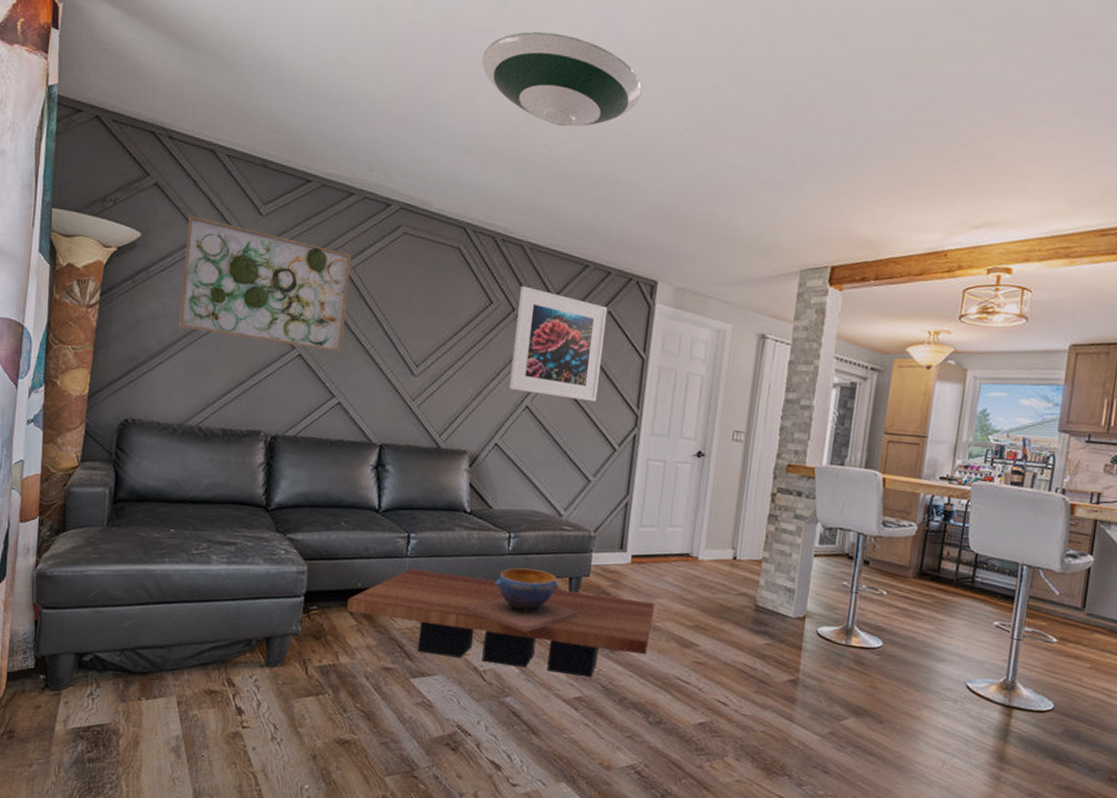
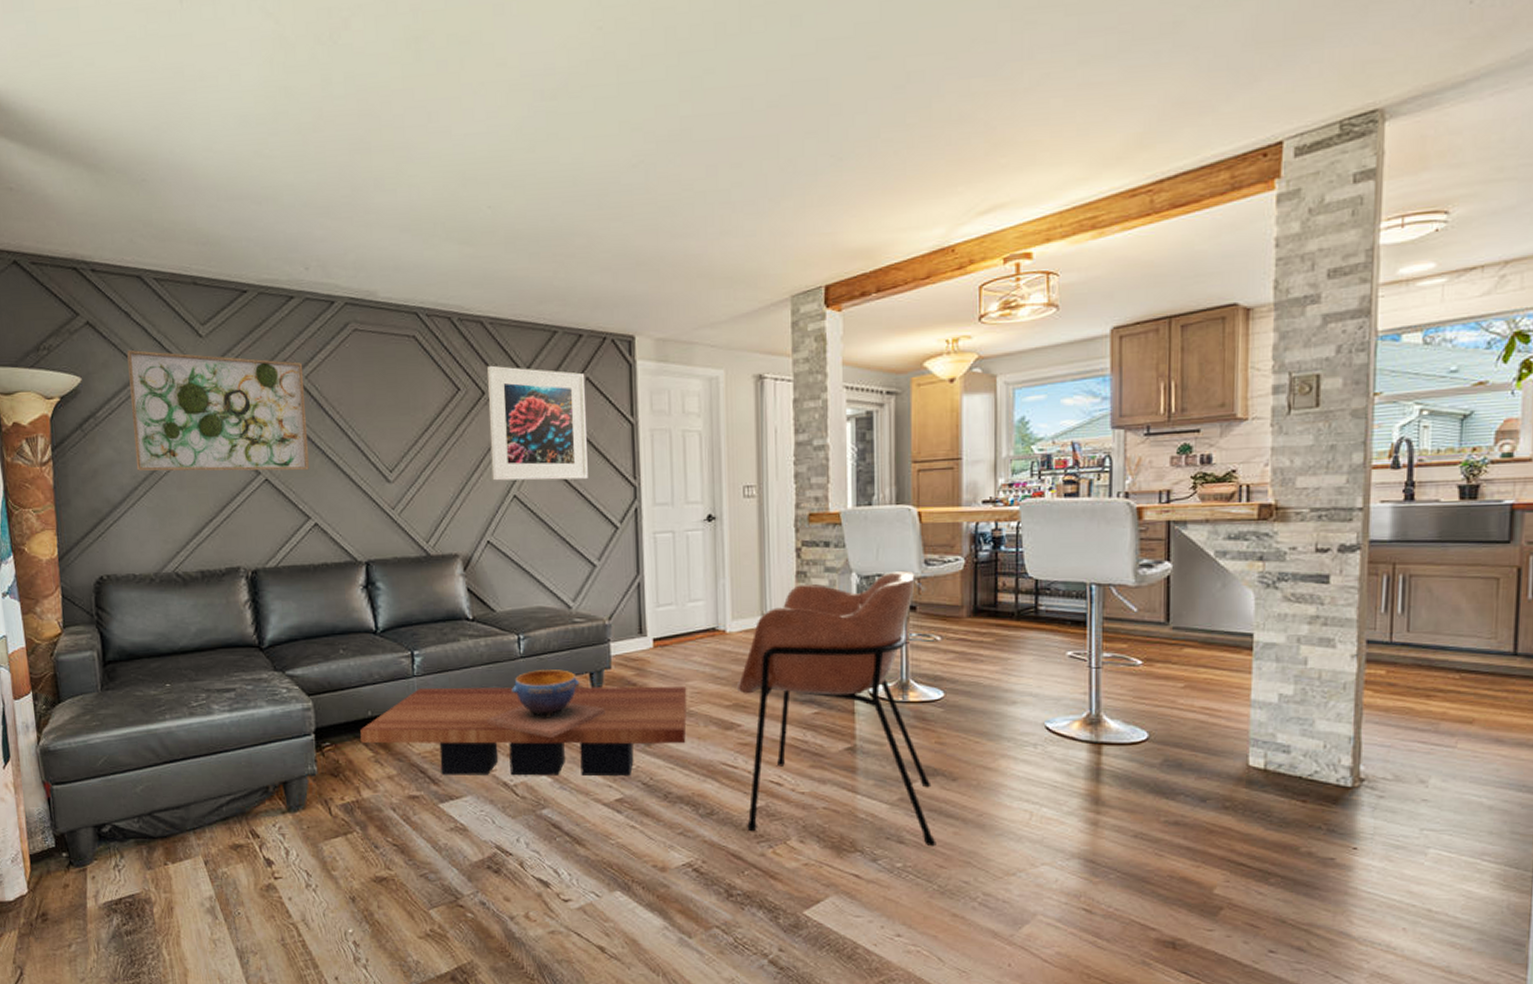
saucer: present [481,31,642,127] -> none [404,80,584,184]
armchair: none [690,526,873,781] -> present [736,570,936,847]

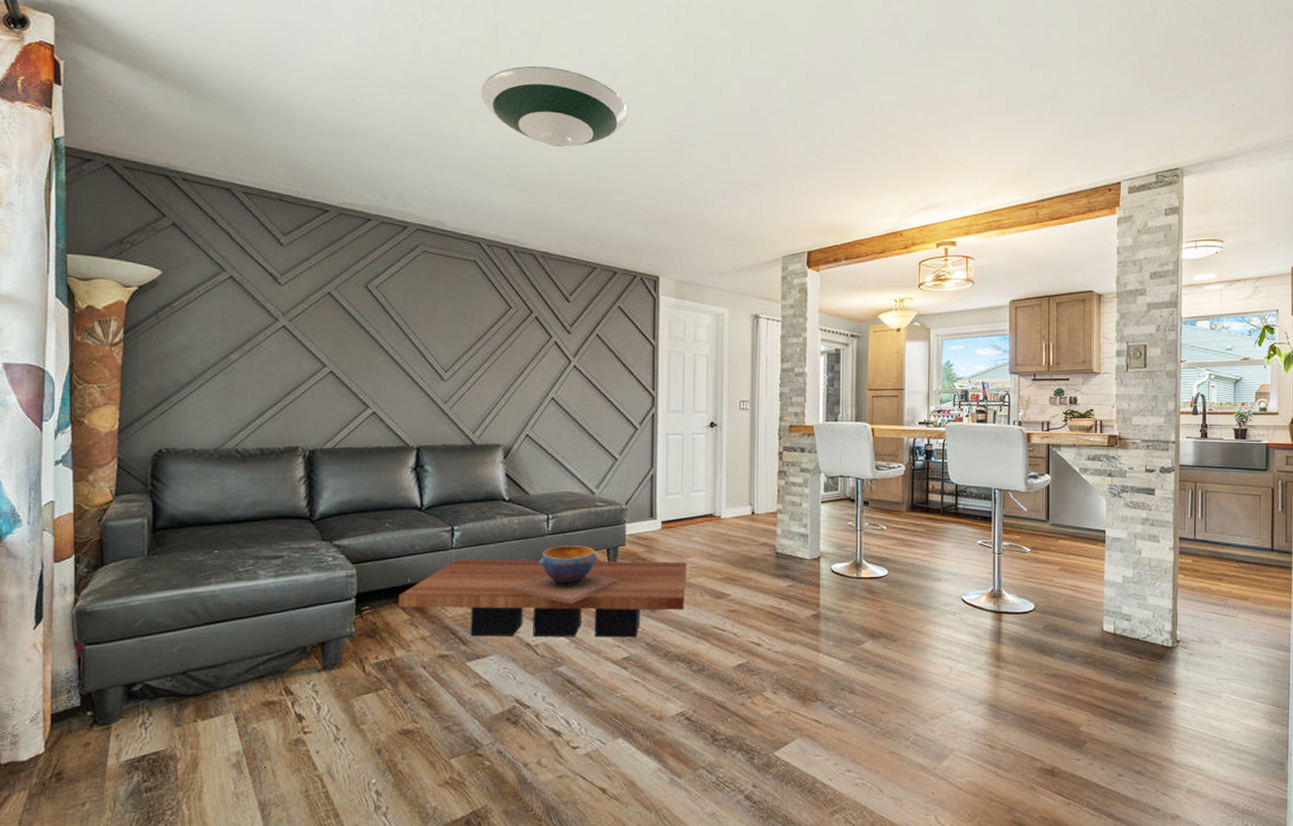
wall art: present [127,349,309,471] -> none [207,250,374,366]
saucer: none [404,80,584,184] -> present [480,65,628,148]
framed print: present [486,365,588,481] -> none [534,290,617,387]
armchair: present [736,570,936,847] -> none [727,473,880,696]

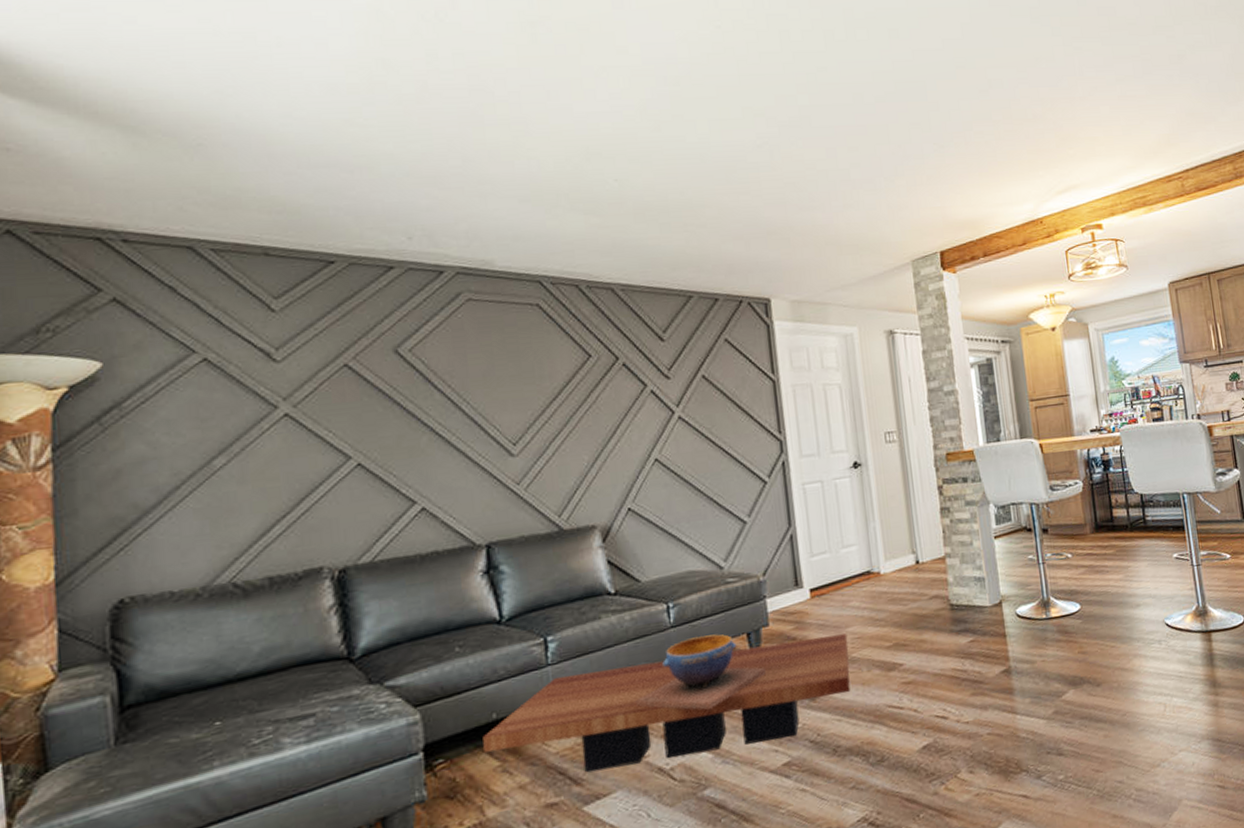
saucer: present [480,65,628,148] -> none [521,64,709,159]

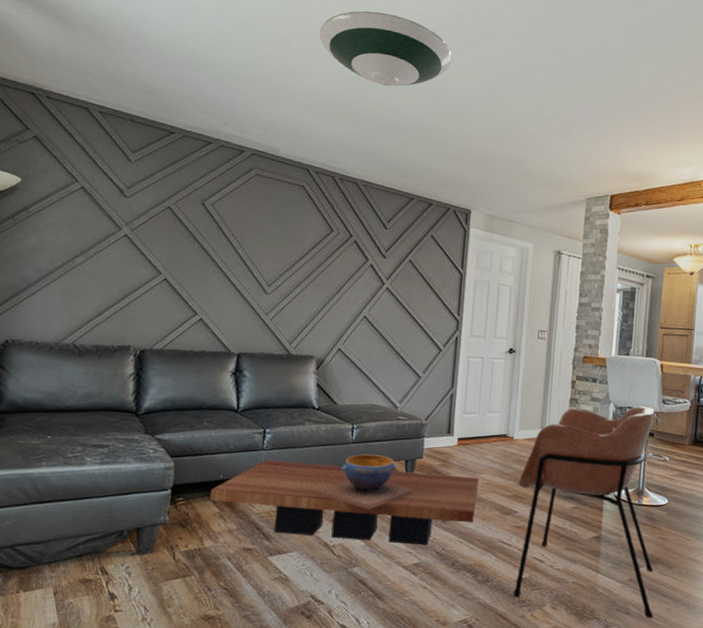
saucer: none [521,64,709,159] -> present [319,10,452,87]
armchair: none [895,497,1091,772] -> present [513,405,655,619]

